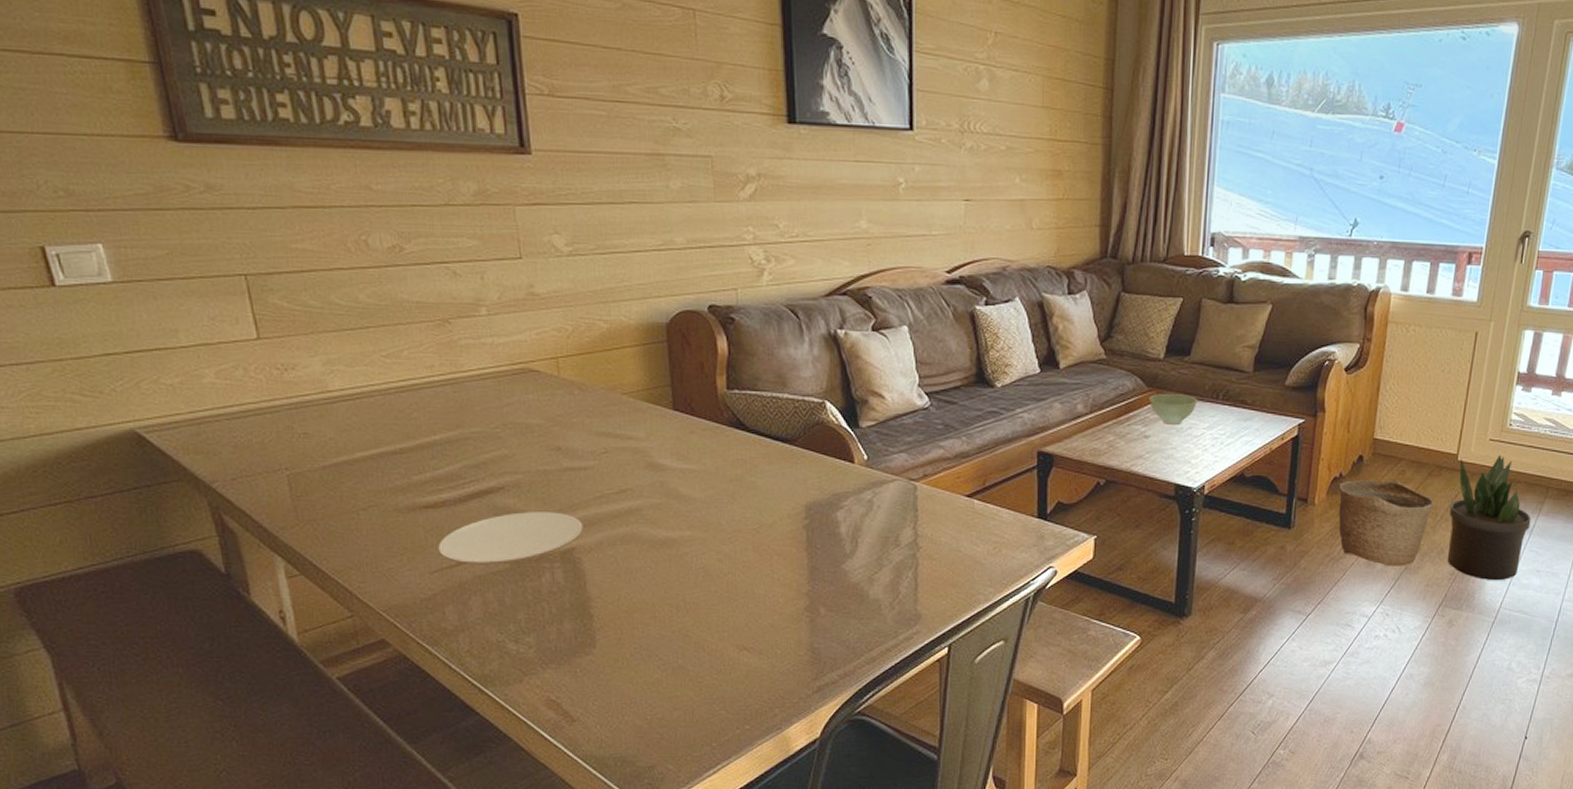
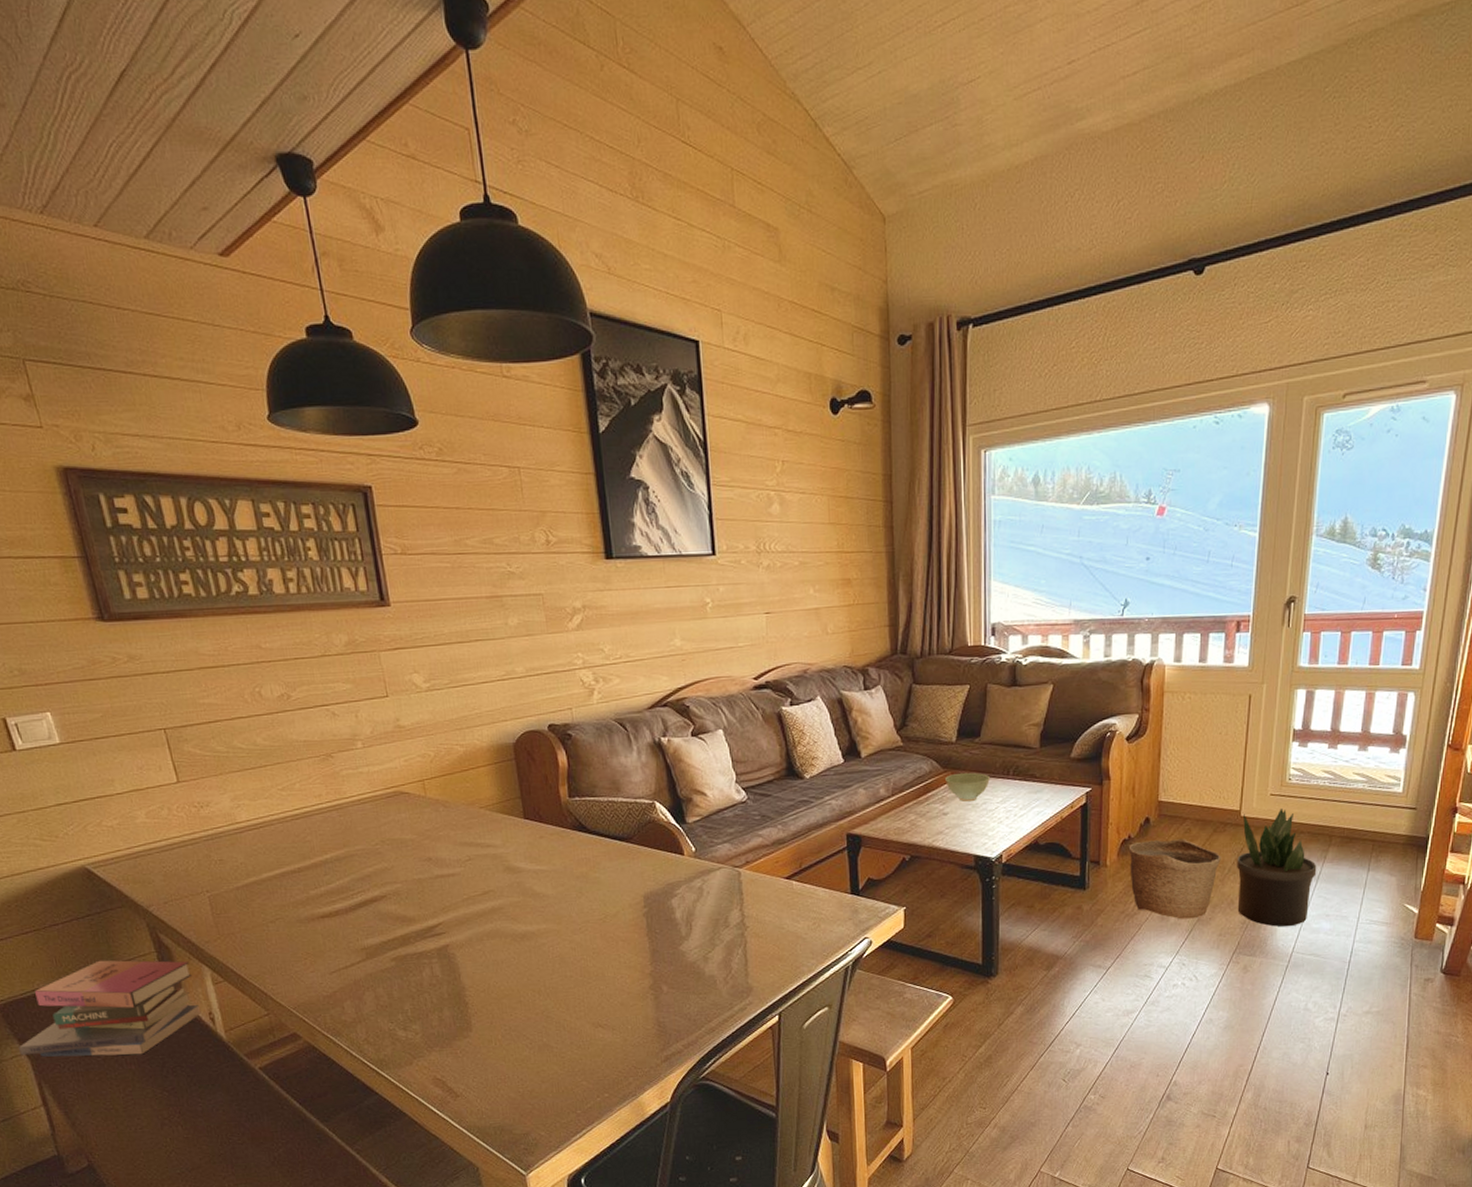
books: none [37,542,270,656] -> present [19,960,202,1057]
plate: present [438,512,583,564] -> none [335,914,455,965]

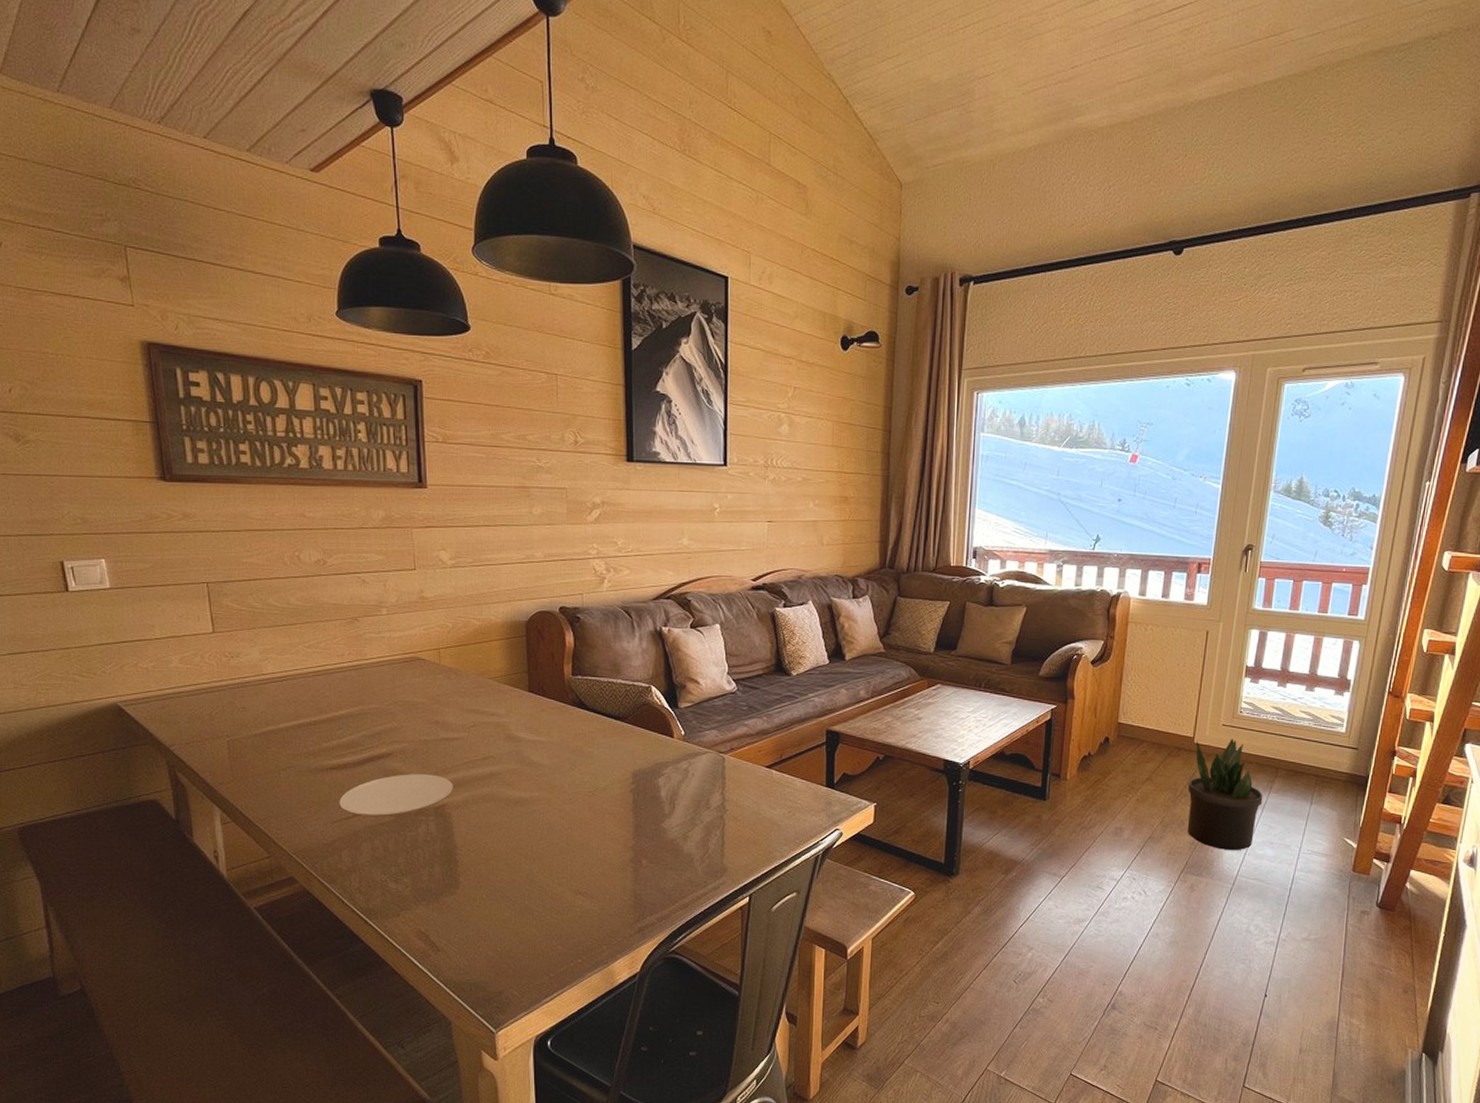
books: present [19,960,202,1057] -> none [31,793,207,886]
plate: none [335,914,455,965] -> present [339,774,453,817]
bowl: present [945,772,990,803] -> none [922,681,963,710]
basket: present [1128,838,1221,919] -> none [1088,759,1174,836]

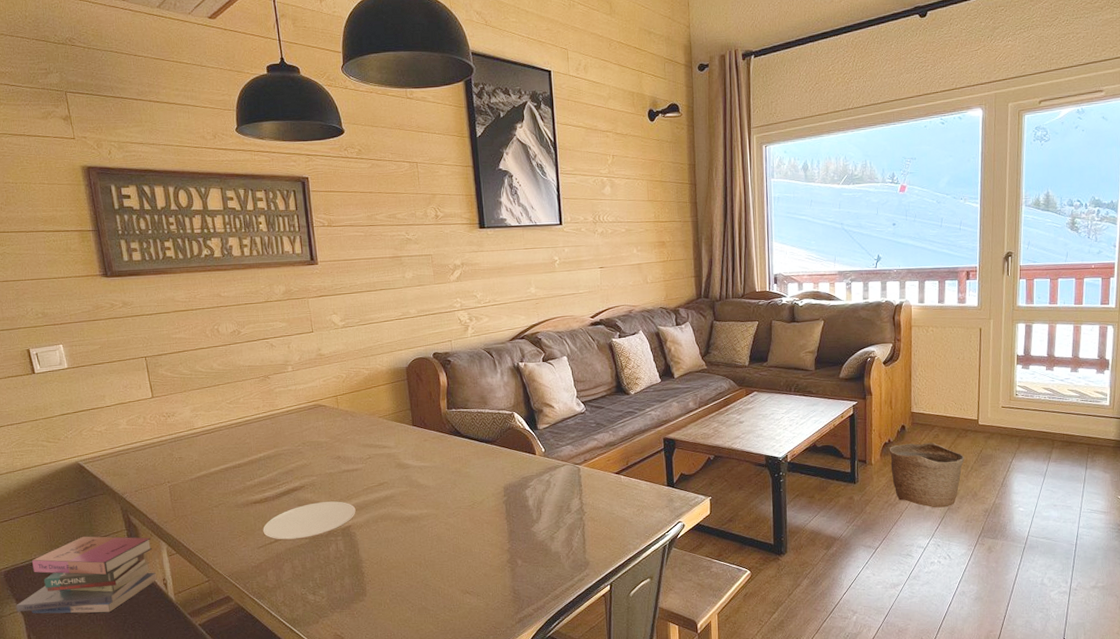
books: none [31,793,207,886] -> present [16,536,157,614]
basket: none [1088,759,1174,836] -> present [889,442,965,508]
planter: present [1187,739,1263,850] -> none [978,418,1044,515]

